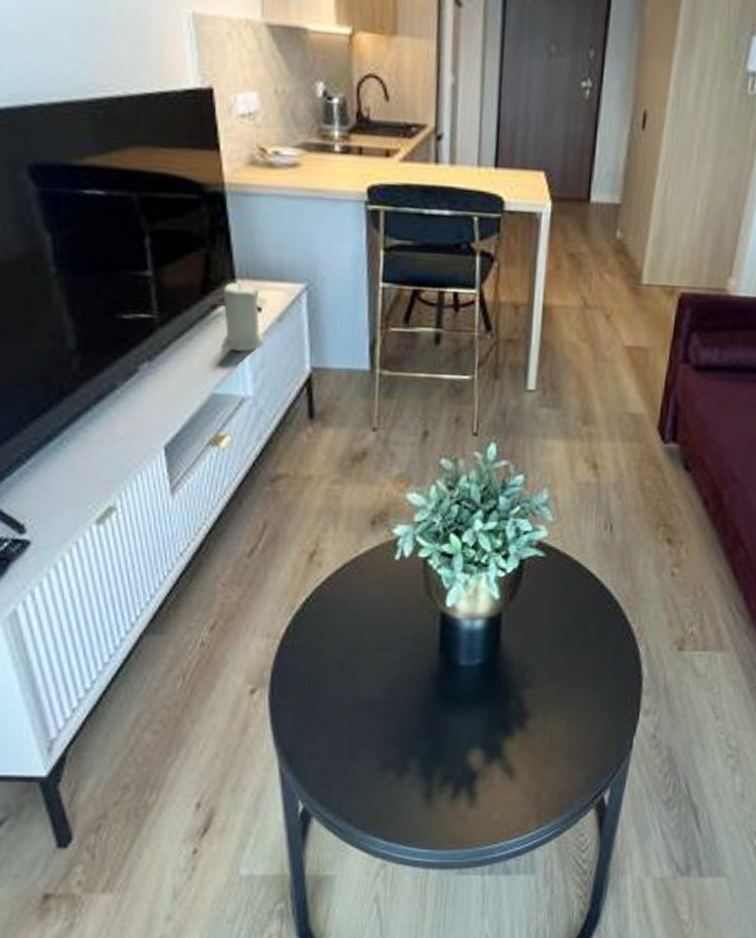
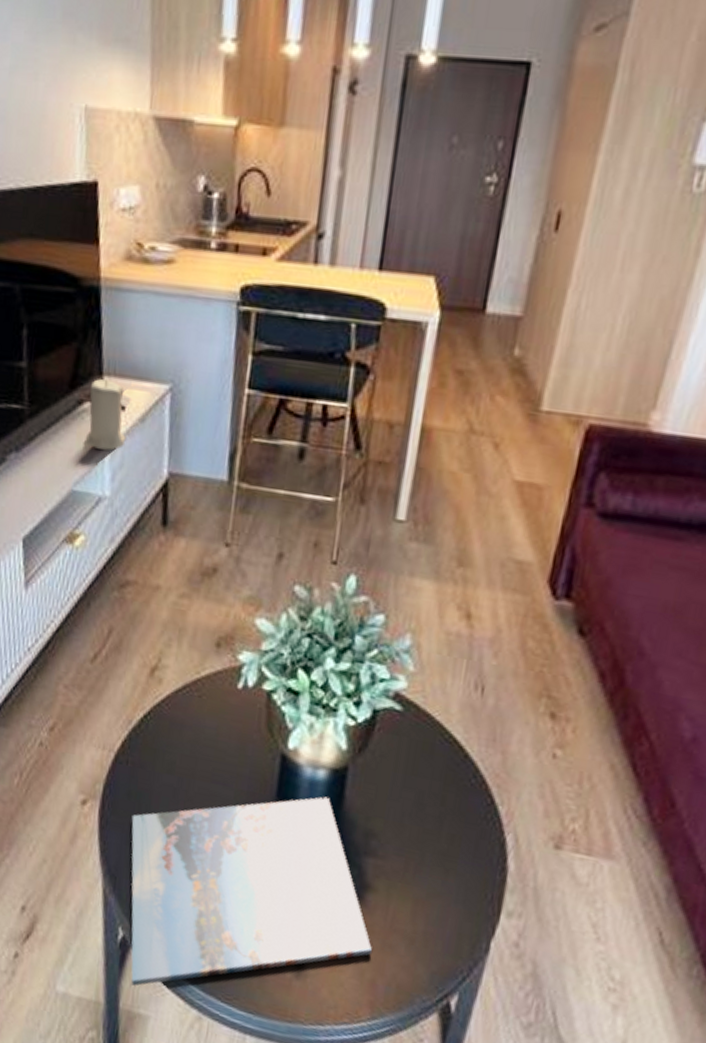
magazine: none [302,643,536,851] -> present [131,796,373,986]

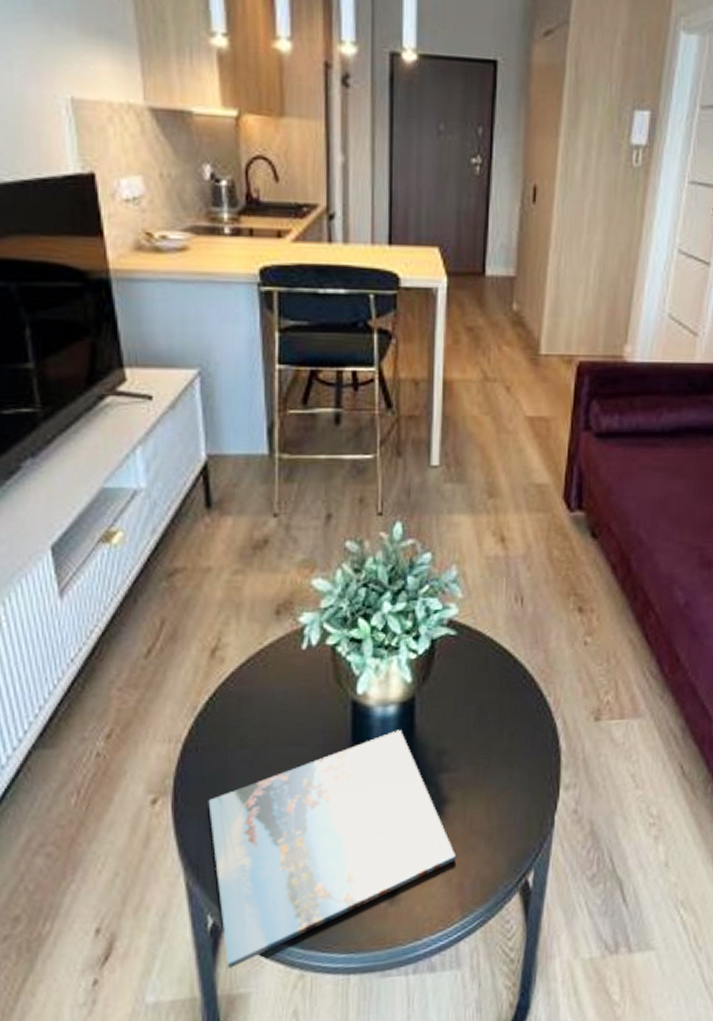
candle: present [83,378,126,451] -> none [109,370,157,443]

